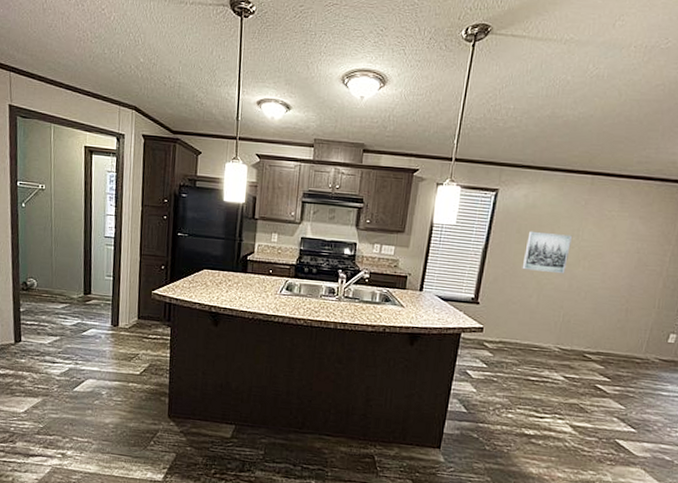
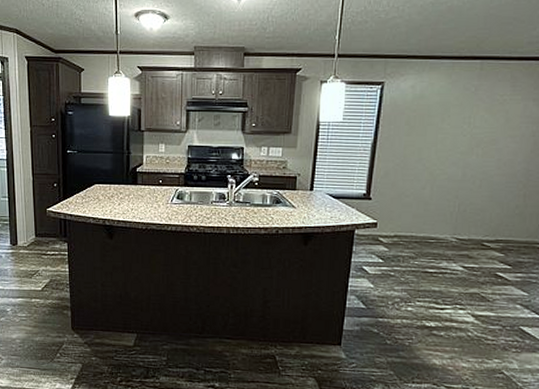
wall art: present [522,231,573,274] -> none [413,122,464,164]

